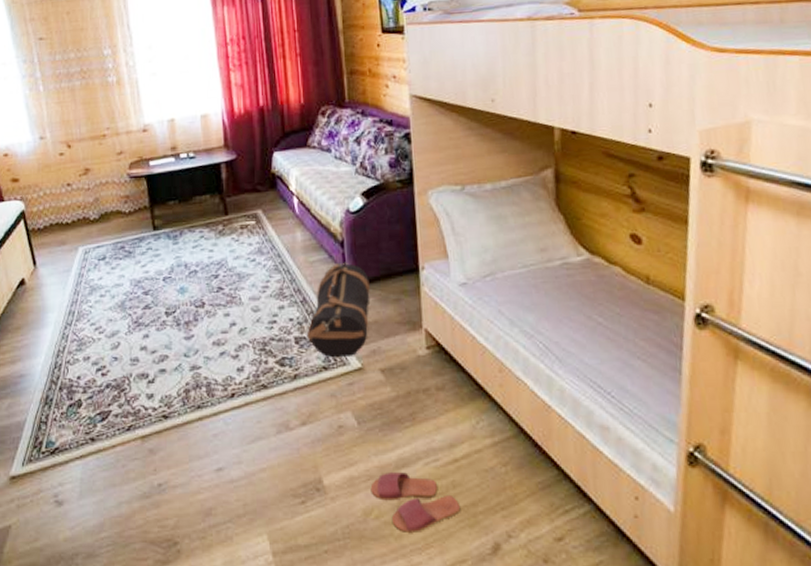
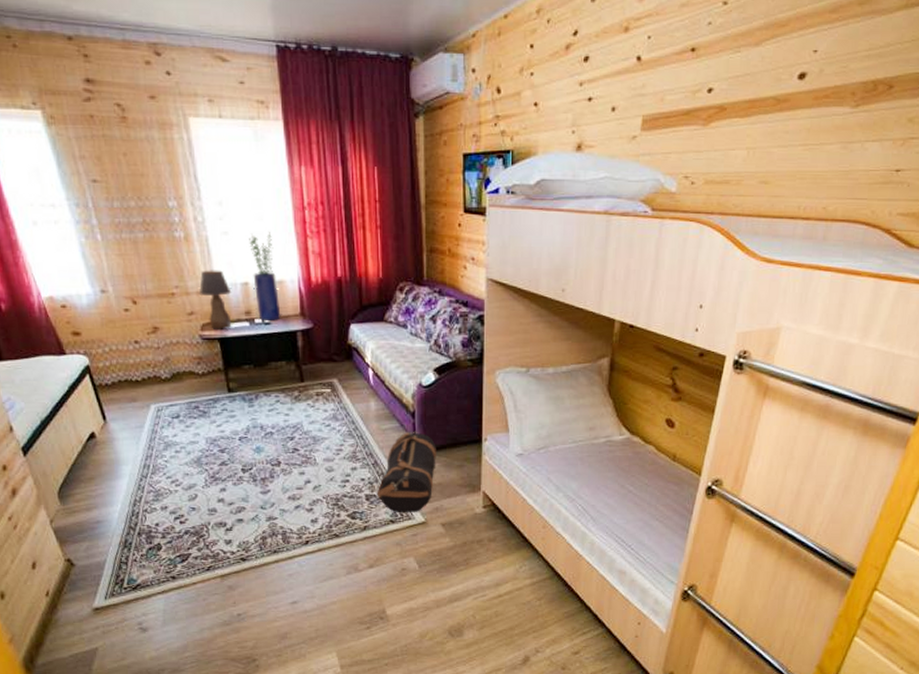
table lamp: none [128,109,159,167] -> present [198,270,232,329]
vase: none [175,69,205,156] -> present [249,232,281,322]
slippers: present [370,472,461,532] -> none [427,605,501,650]

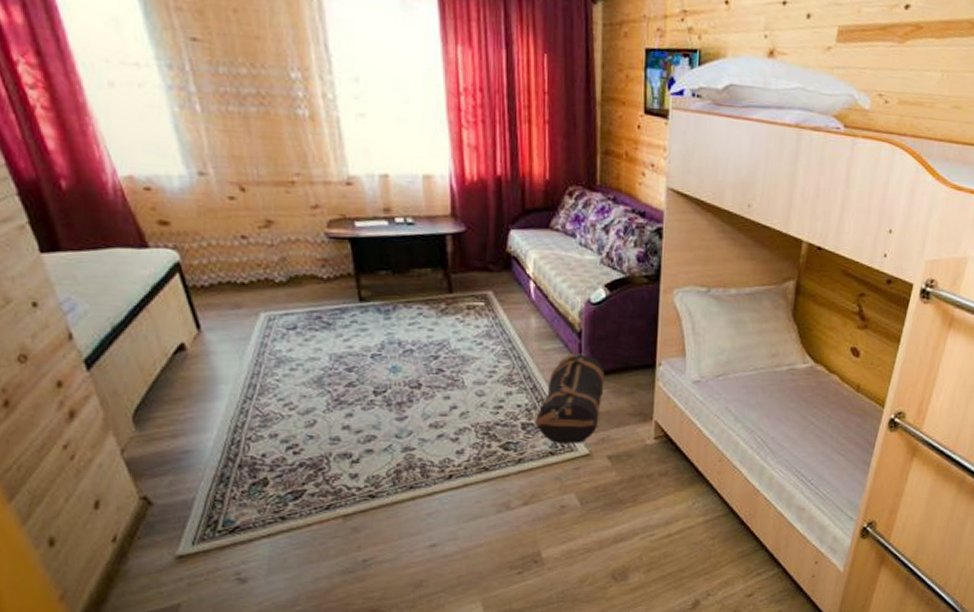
table lamp: present [198,270,232,329] -> none [325,157,368,228]
vase: present [249,232,281,322] -> none [391,118,428,222]

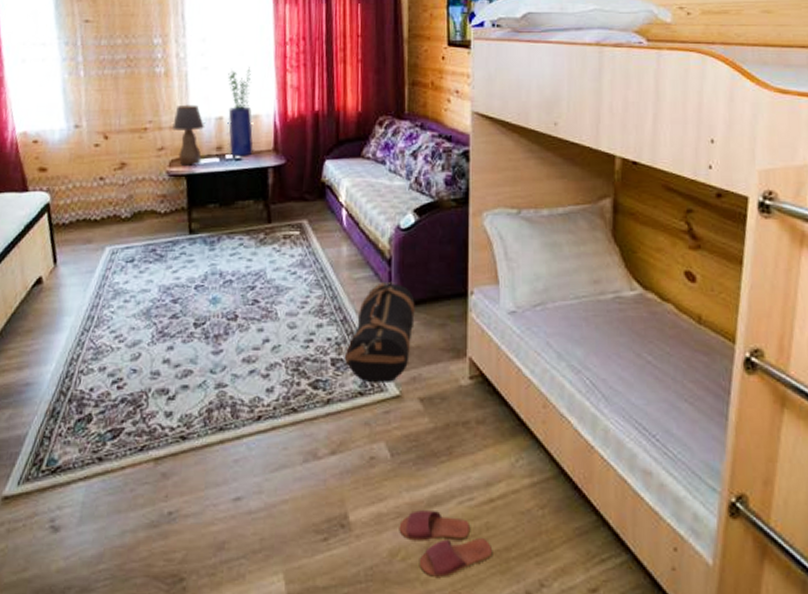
table lamp: none [325,157,368,228] -> present [171,104,205,165]
vase: none [391,118,428,222] -> present [227,67,253,158]
slippers: none [587,546,669,595] -> present [399,510,493,577]

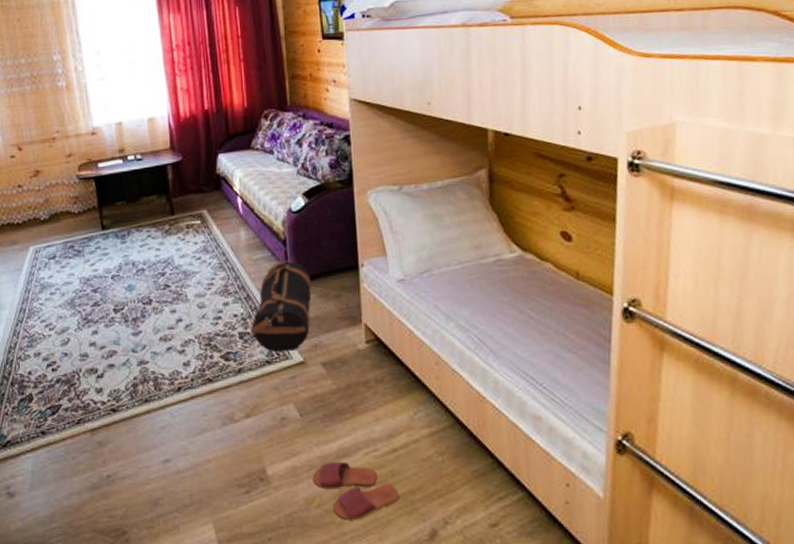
table lamp: present [171,104,205,165] -> none [77,113,107,169]
vase: present [227,67,253,158] -> none [123,74,152,158]

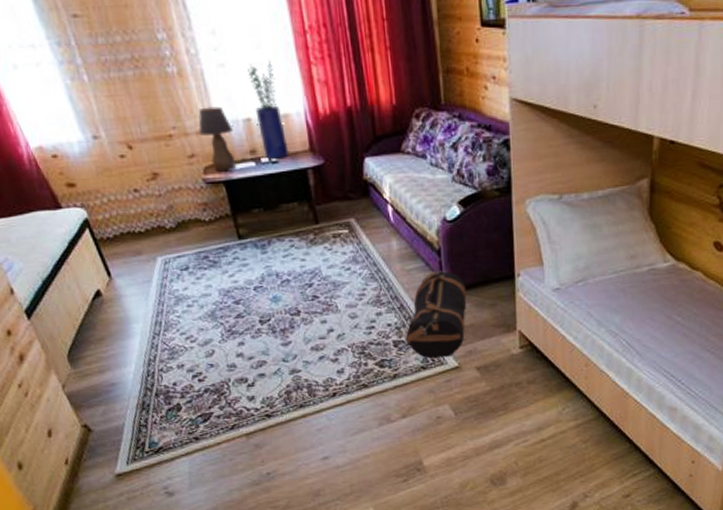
table lamp: none [77,113,107,169] -> present [198,106,237,172]
vase: none [123,74,152,158] -> present [247,61,289,160]
slippers: present [312,462,399,520] -> none [466,452,546,499]

